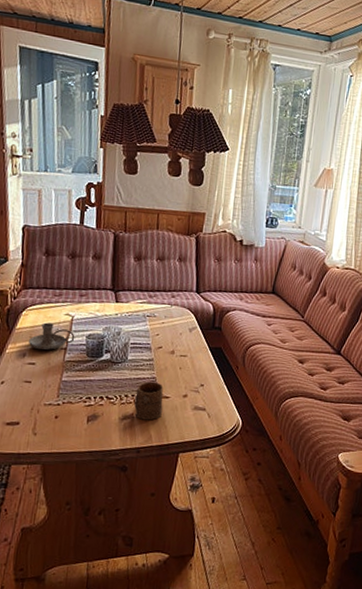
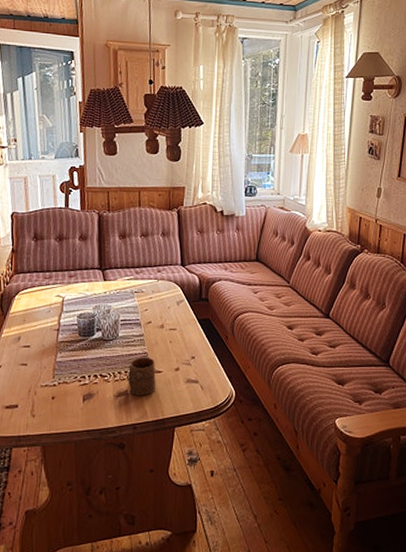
candle holder: present [29,322,75,350] -> none [23,305,67,333]

